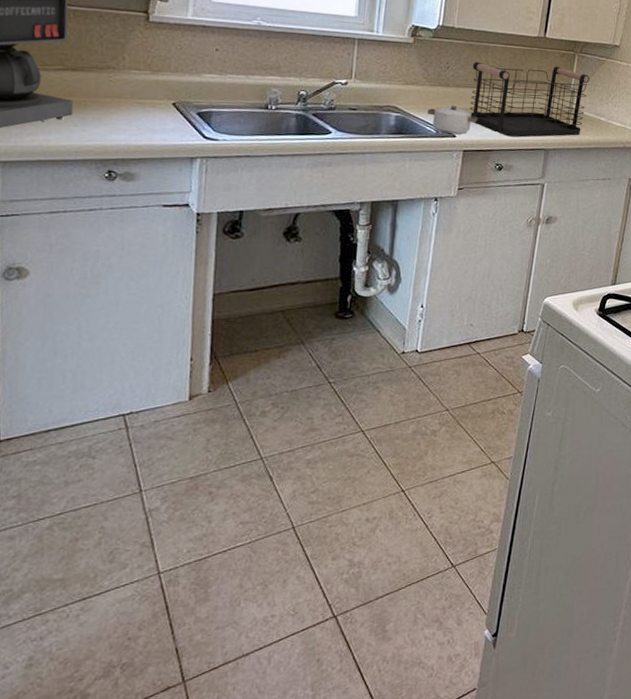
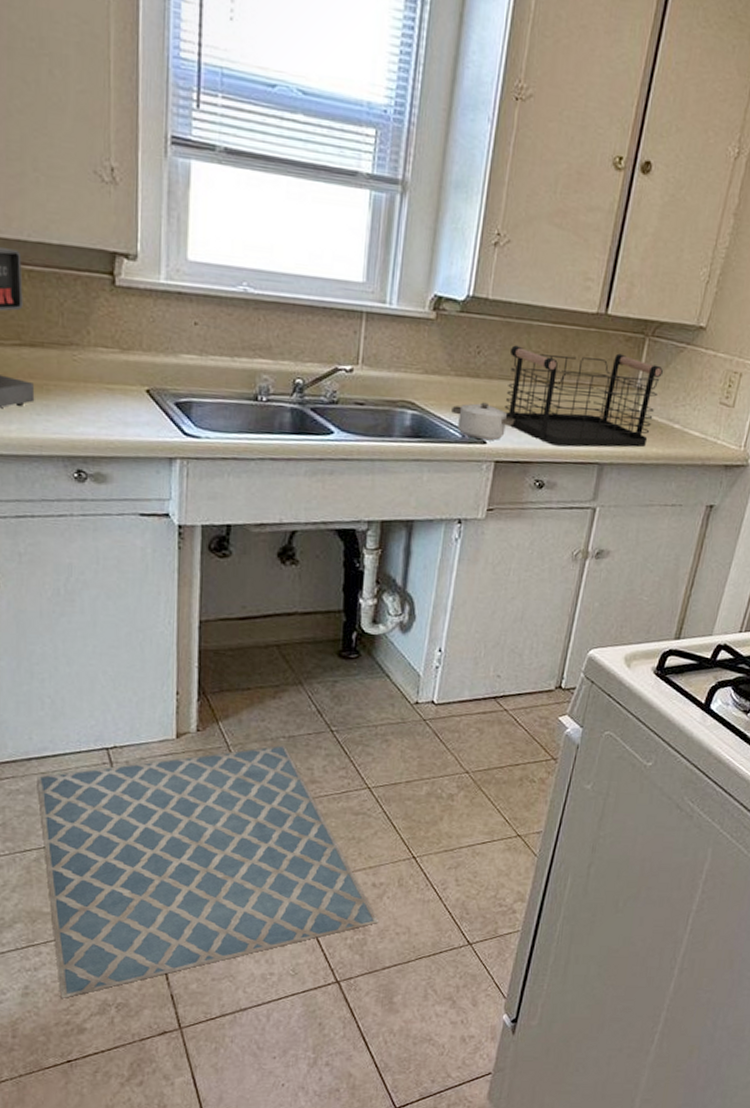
bath mat: none [54,398,373,665] -> present [37,744,380,998]

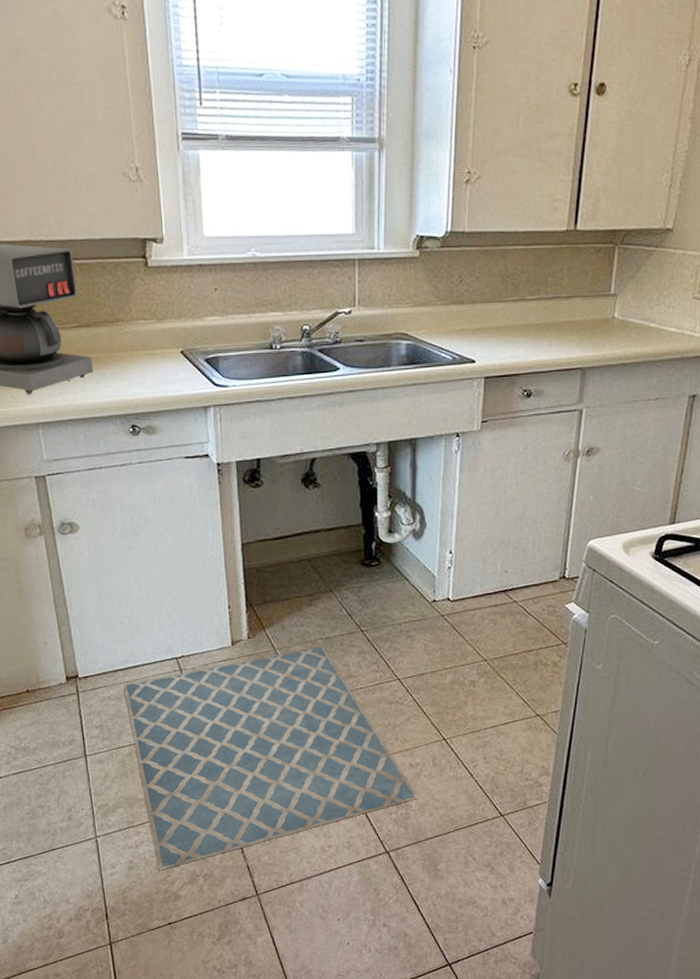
cooking pot: present [451,402,515,441] -> none [441,325,500,360]
dish rack: present [504,345,663,448] -> none [489,264,634,358]

